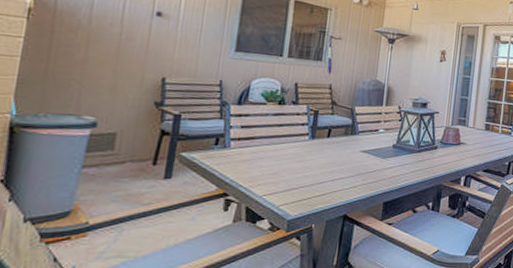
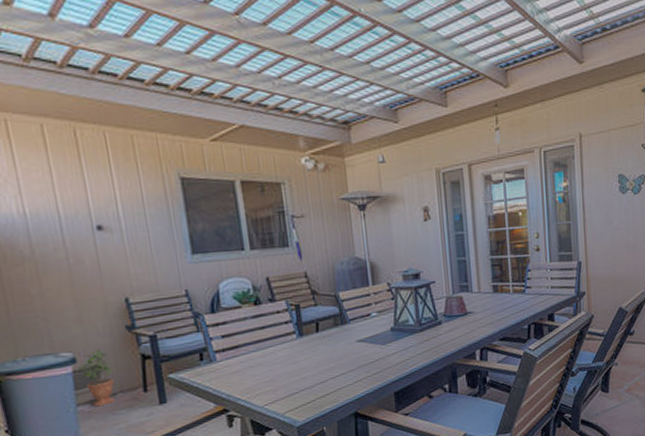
potted plant: none [96,117,129,172] -> present [78,349,115,407]

